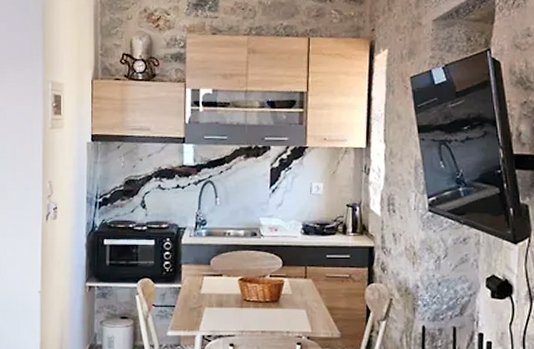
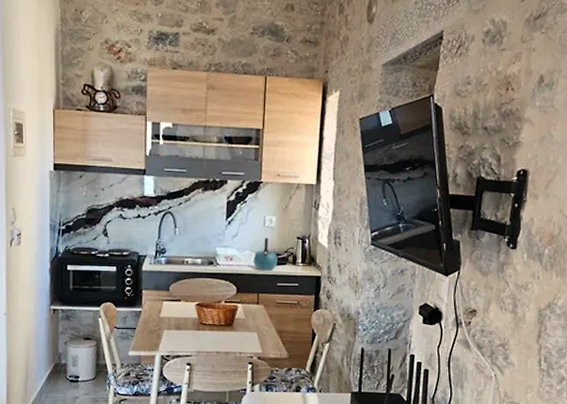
kettle: none [300,205,326,242] -> present [253,237,277,271]

